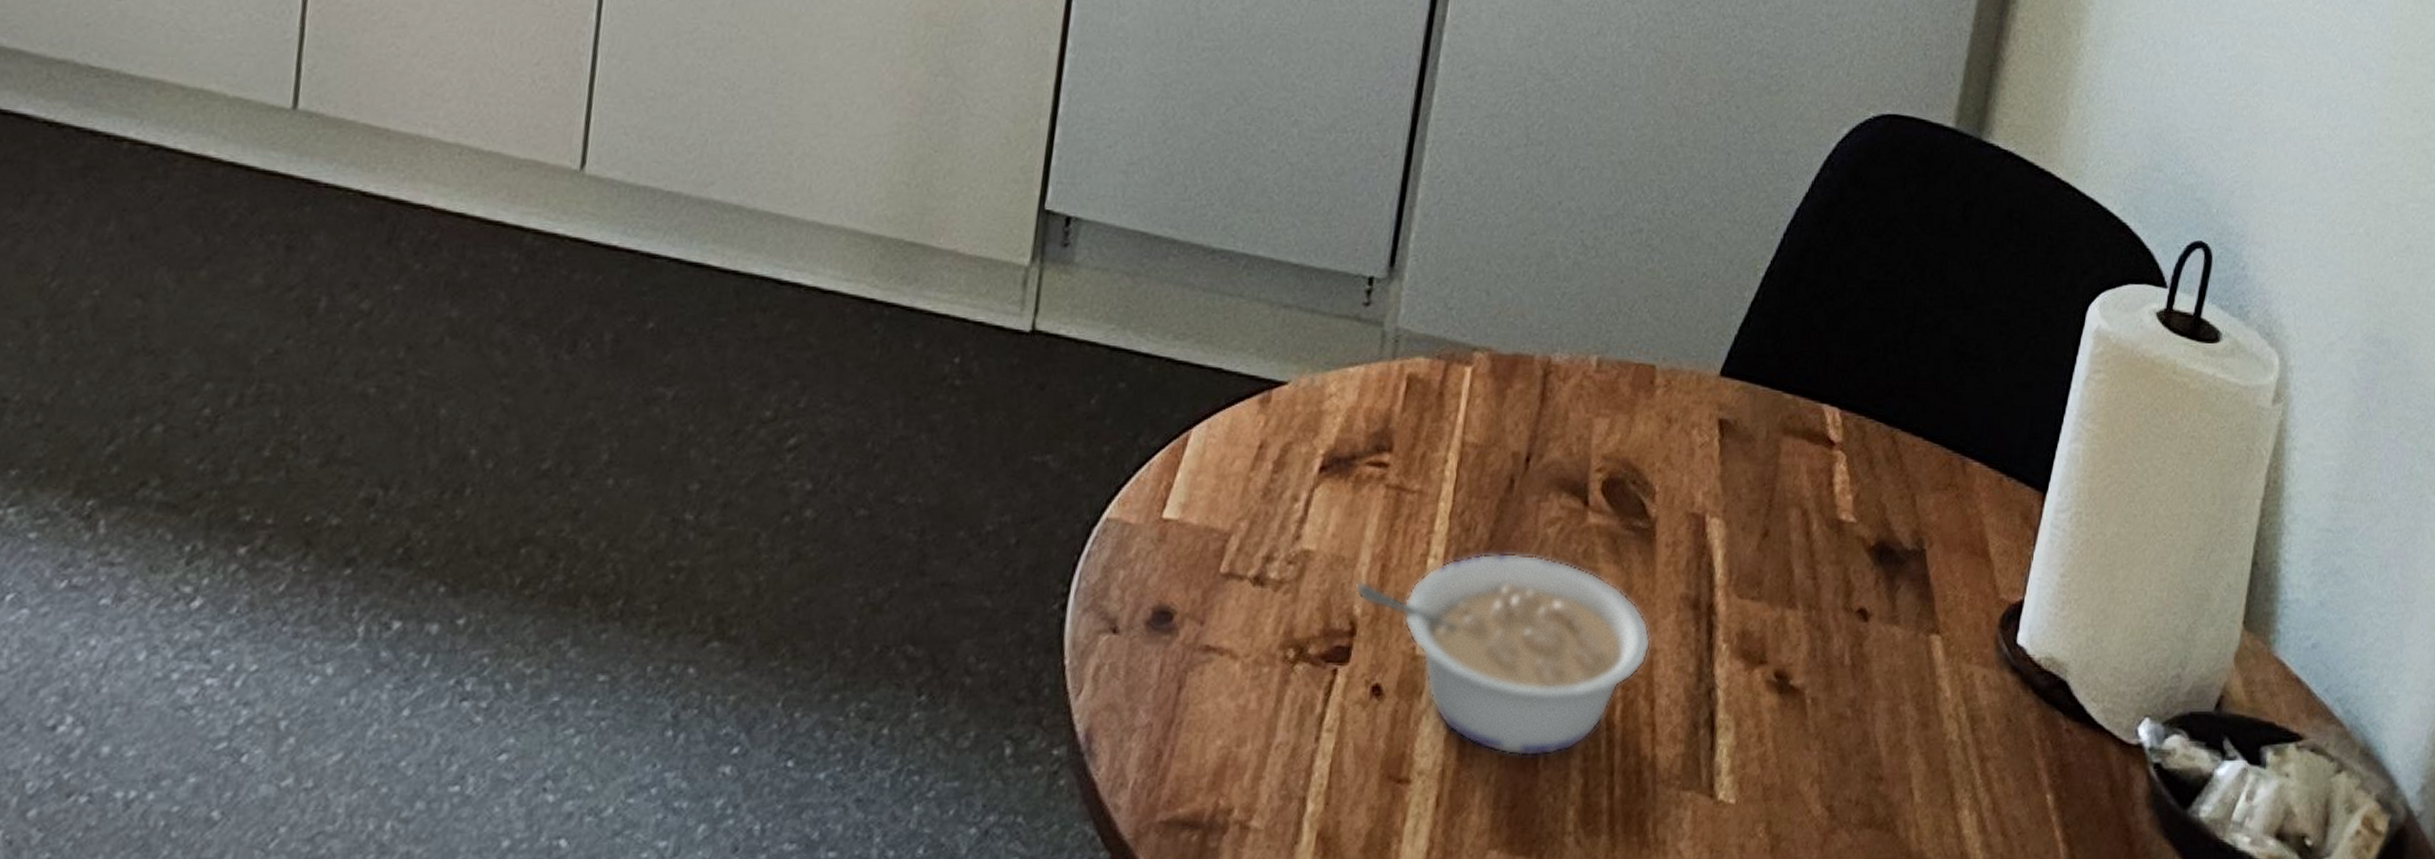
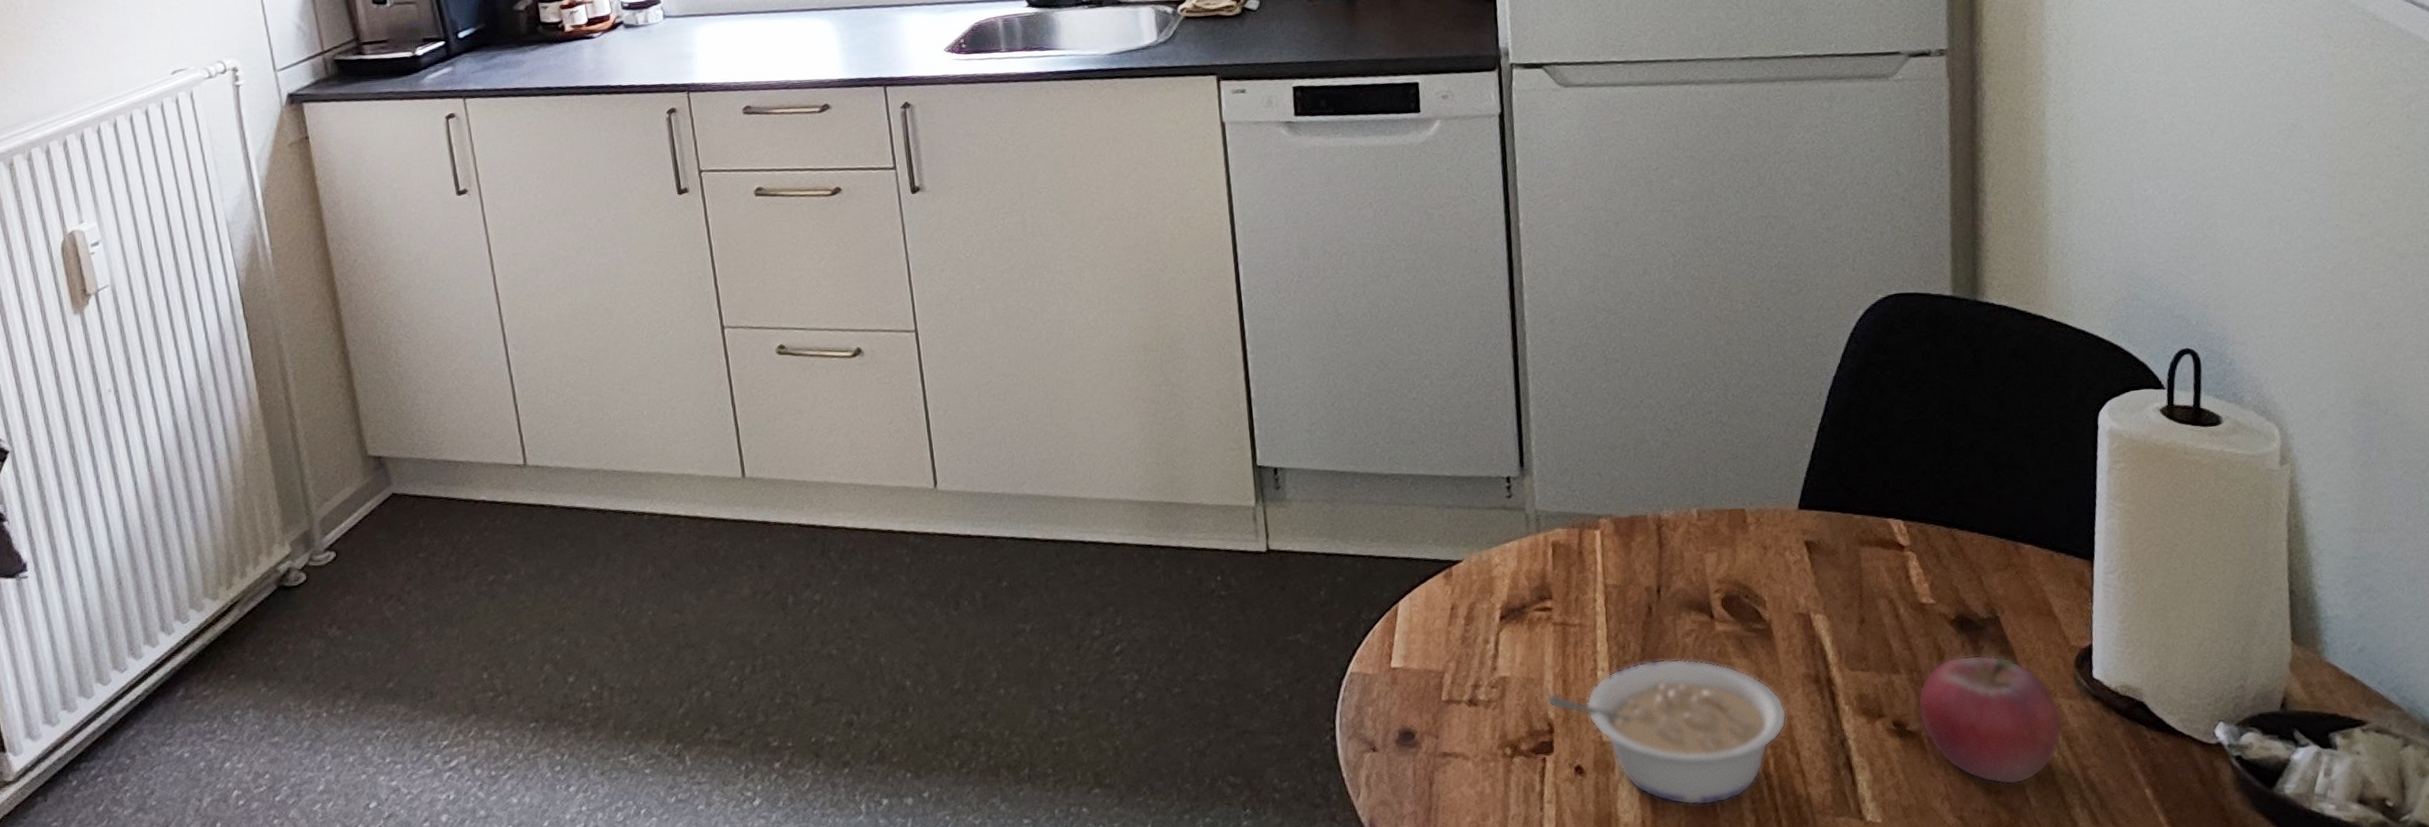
fruit: none [1807,596,1973,771] -> present [1917,655,2064,785]

